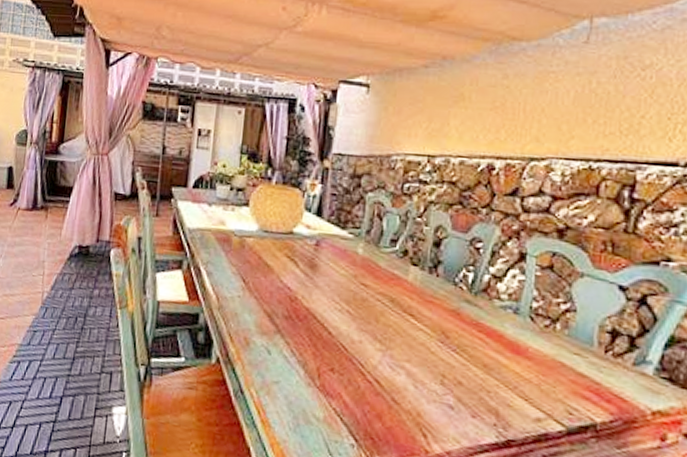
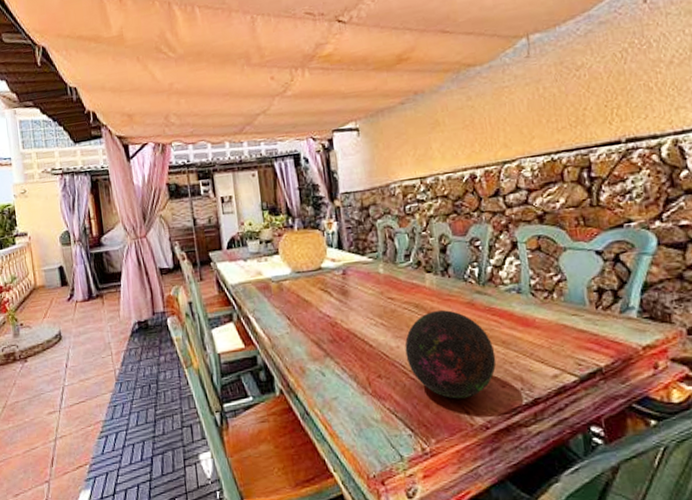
decorative orb: none [367,310,473,420] -> present [404,310,496,399]

